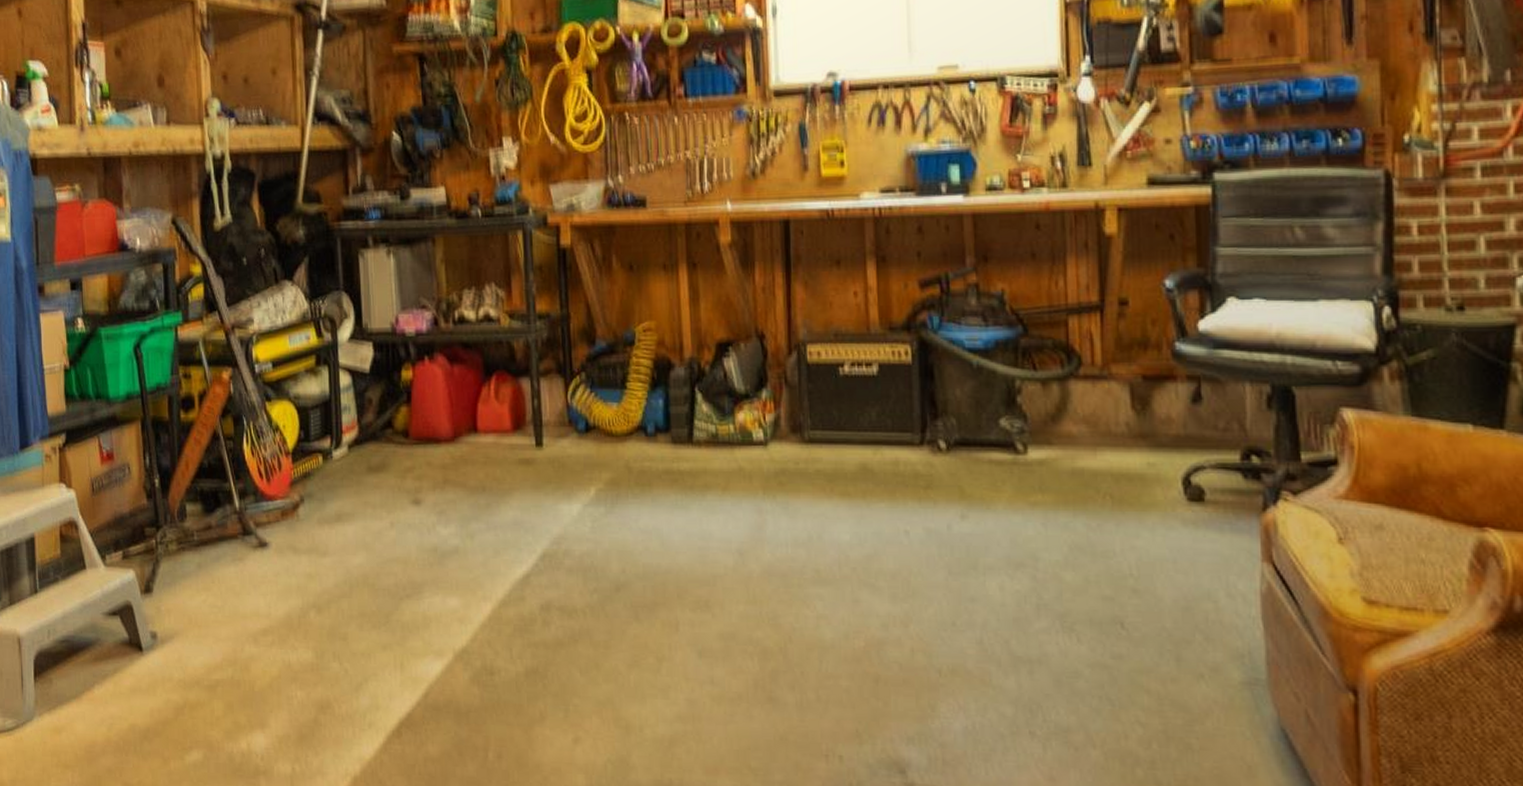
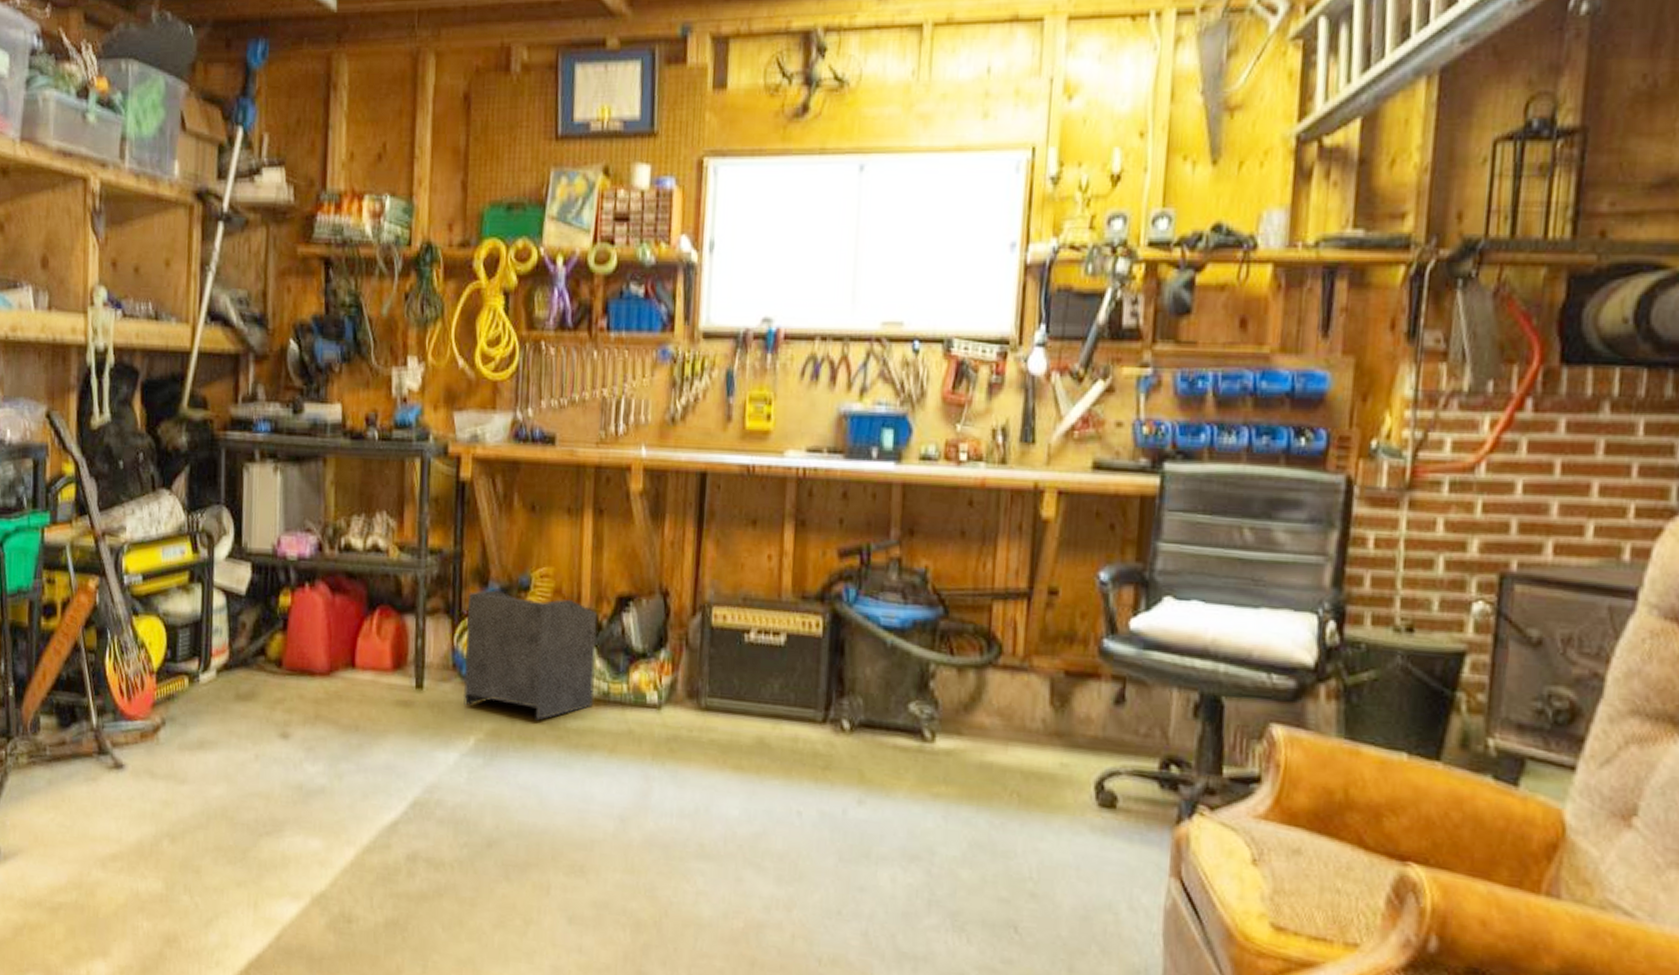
waste basket: none [577,347,704,467] -> present [462,590,598,721]

